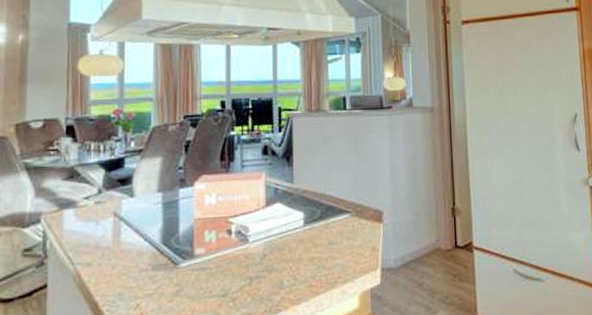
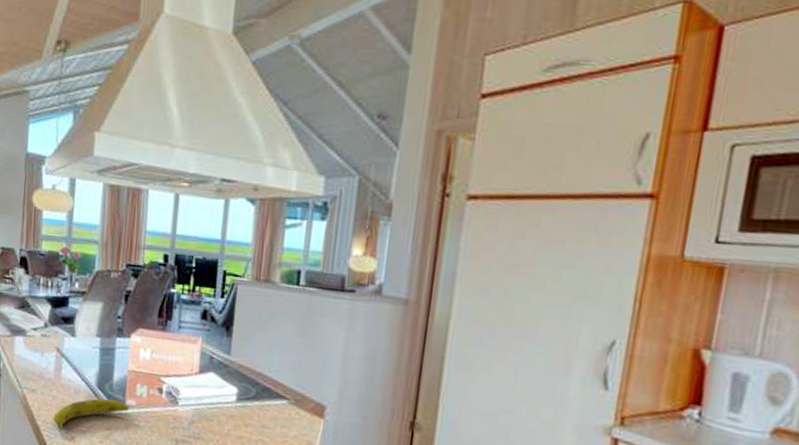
fruit: none [114,252,198,300] -> present [53,398,129,431]

